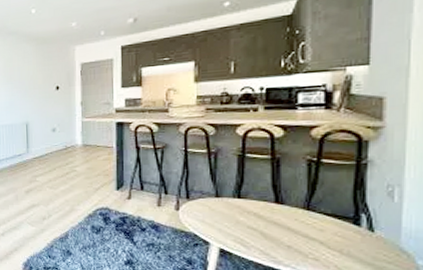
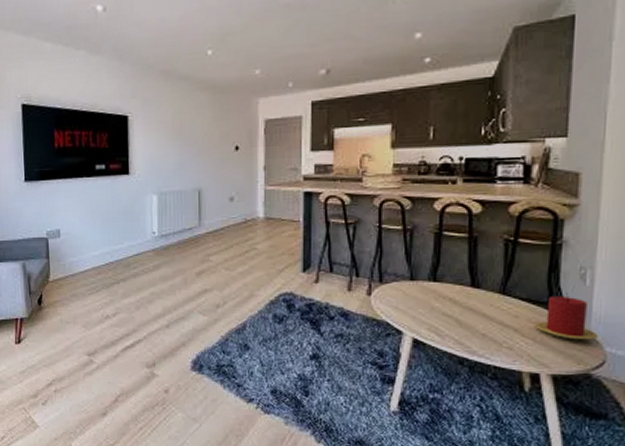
candle: none [341,211,409,254] -> present [535,295,598,340]

